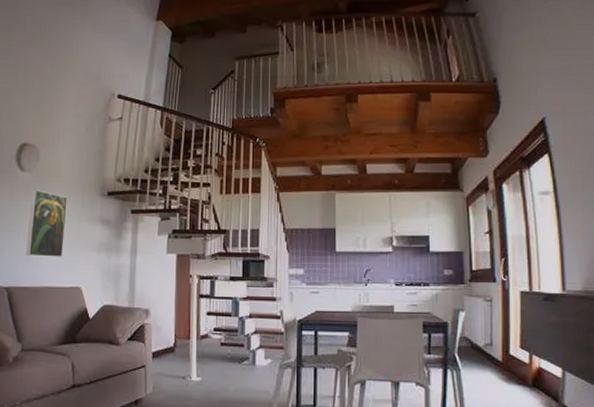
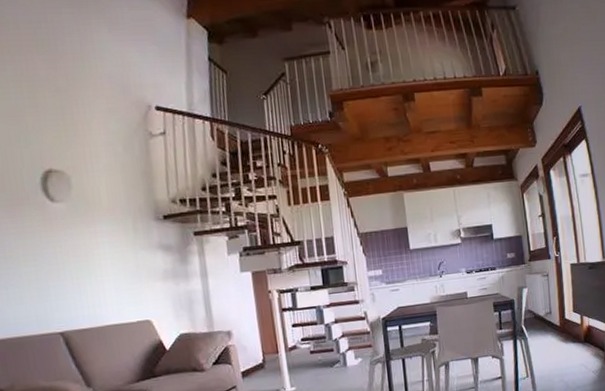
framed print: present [26,190,67,257] -> none [69,221,123,295]

